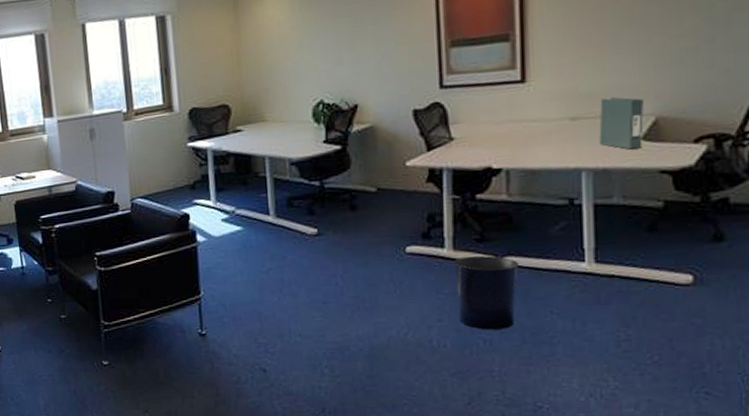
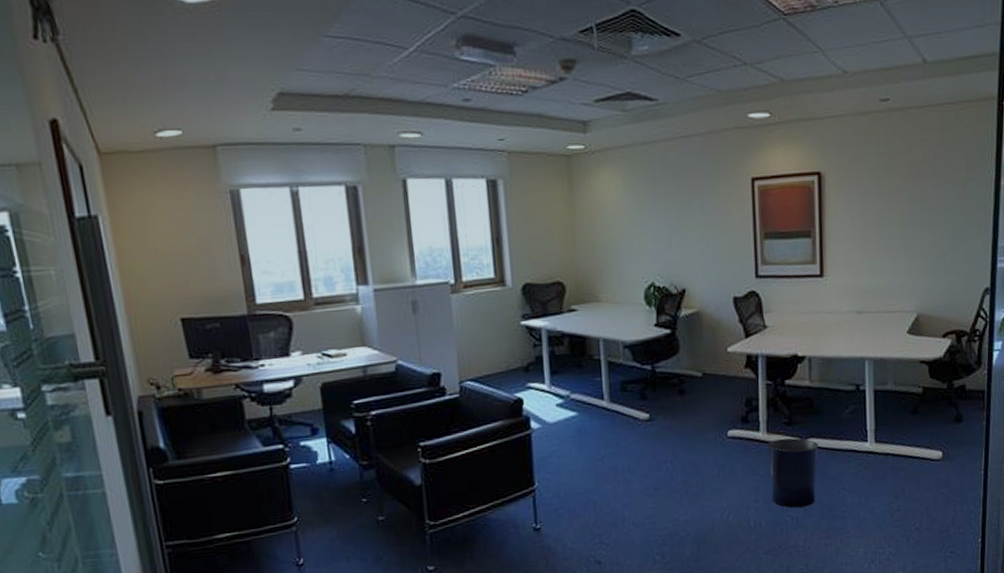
binder: present [599,97,644,150] -> none [877,294,909,342]

